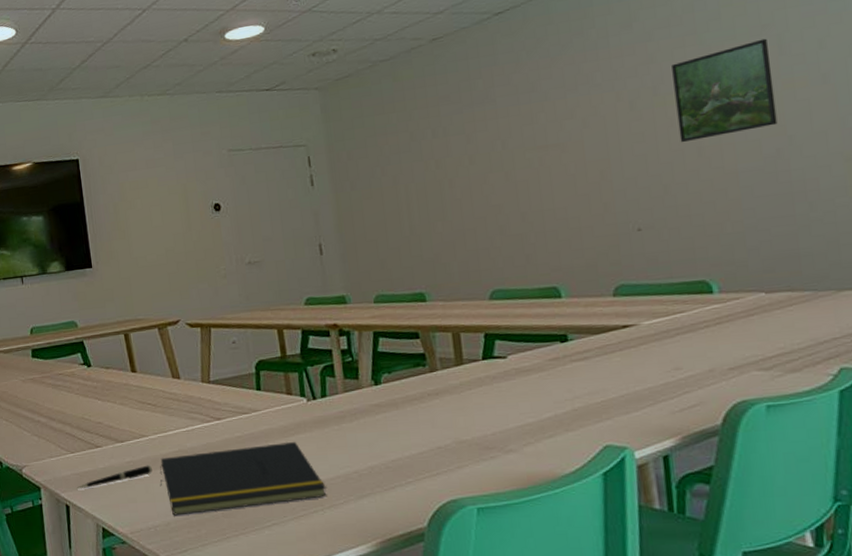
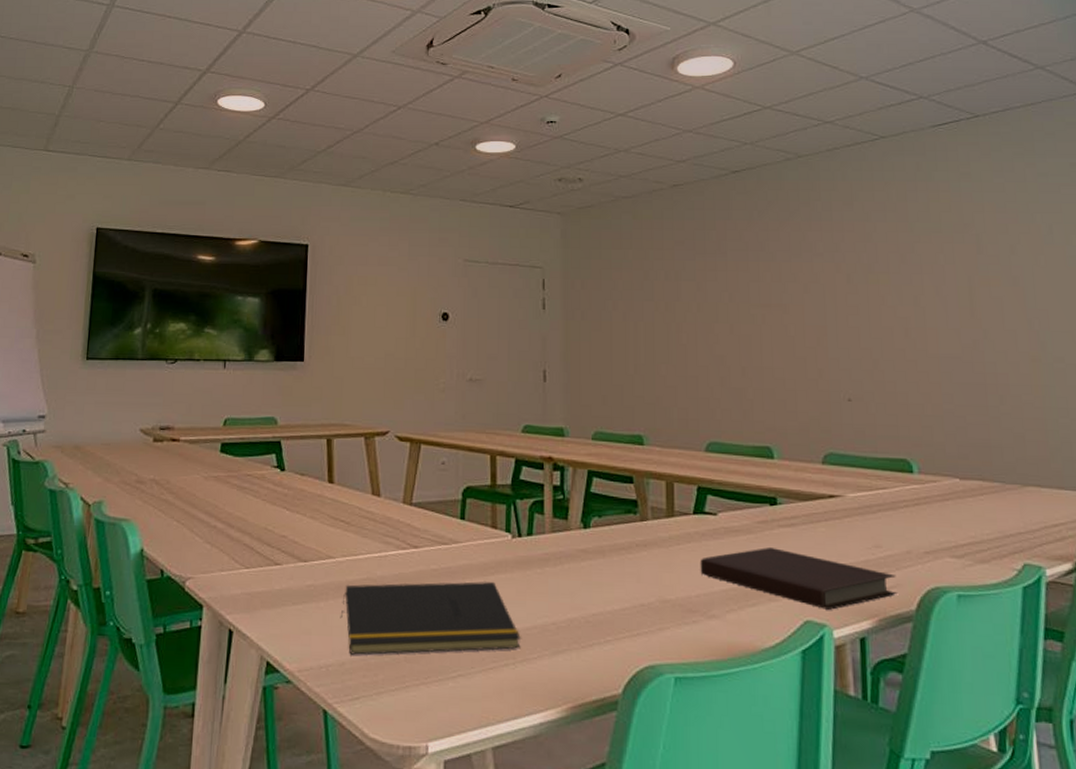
pen: present [76,465,152,488] -> none [245,591,334,612]
notebook: none [493,382,701,433] -> present [700,547,897,610]
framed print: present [672,38,778,143] -> none [886,236,975,322]

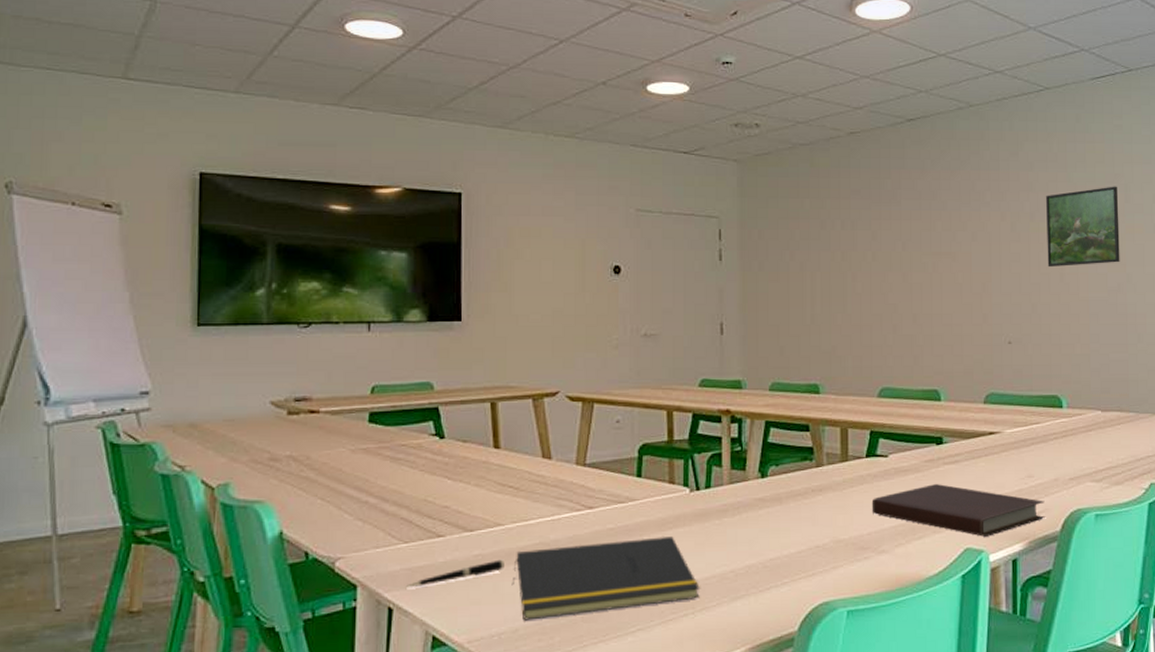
pen: none [245,591,334,612] -> present [405,559,504,587]
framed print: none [886,236,975,322] -> present [1046,186,1120,268]

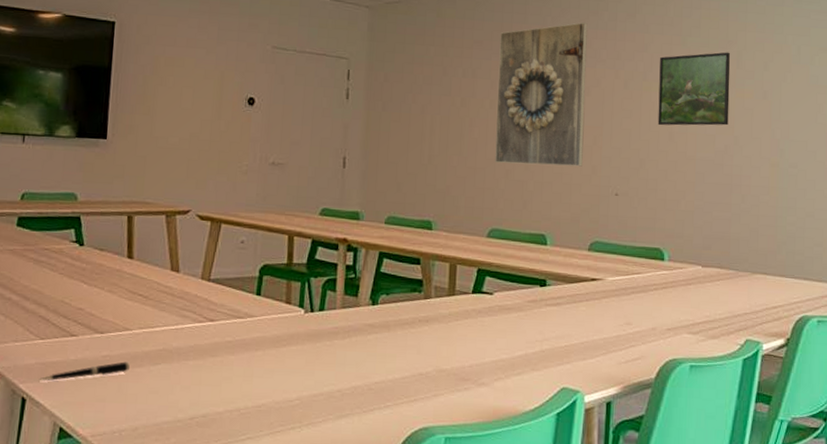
notepad: present [511,536,700,621] -> none [134,352,308,421]
notebook: present [871,484,1045,537] -> none [474,324,641,378]
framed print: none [878,163,973,317] -> present [495,22,588,167]

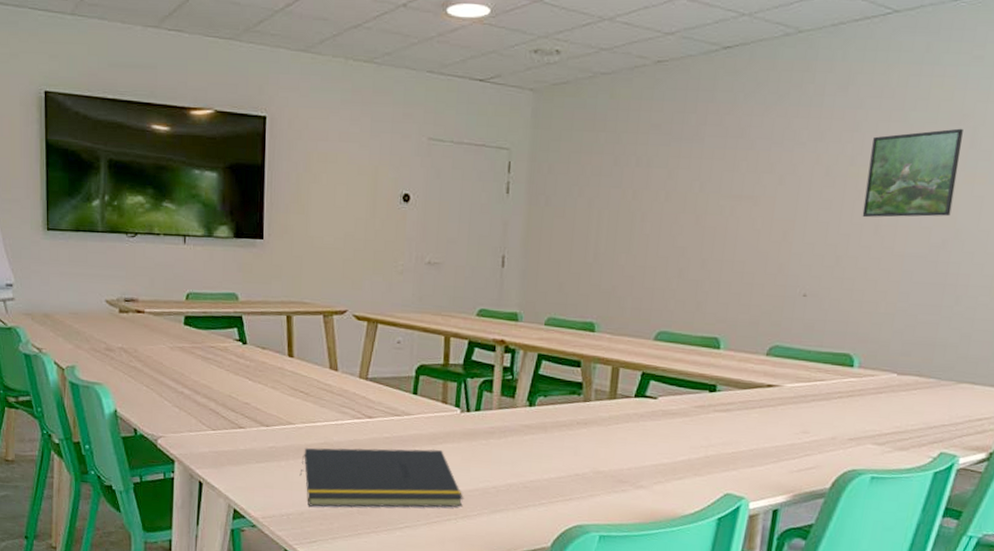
pen: present [39,361,130,381] -> none [213,453,294,468]
notepad: none [134,352,308,421] -> present [299,447,463,508]
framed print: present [495,22,588,167] -> none [667,98,788,265]

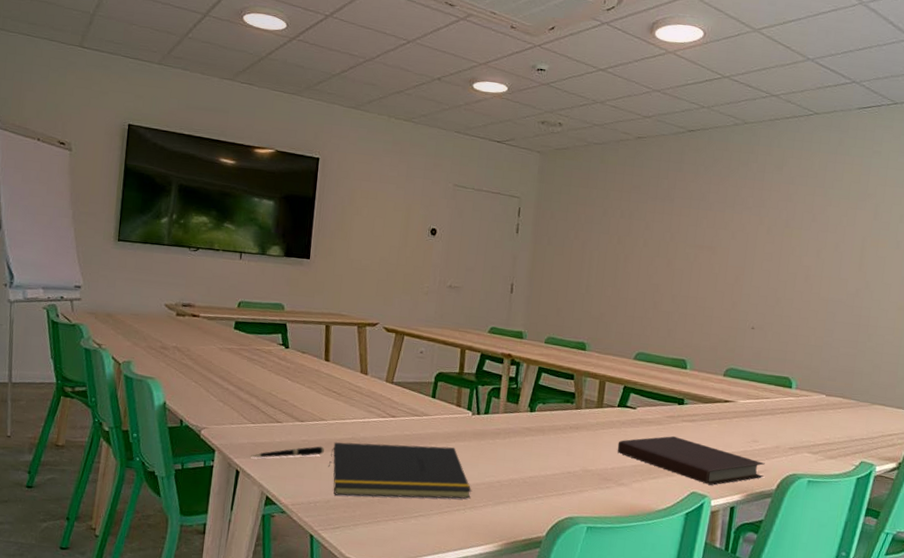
pen: none [213,453,294,468] -> present [250,446,324,458]
notebook: none [634,429,817,485] -> present [617,436,765,485]
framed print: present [862,128,963,218] -> none [795,204,868,271]

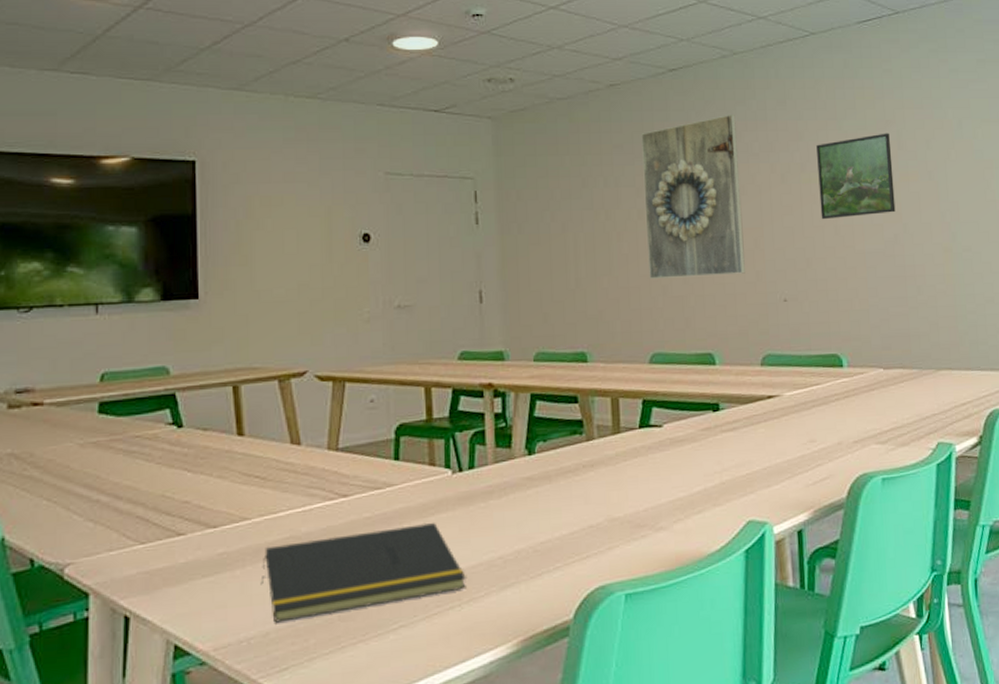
pen: present [250,446,324,458] -> none [143,557,252,593]
notebook: present [617,436,765,485] -> none [646,453,830,508]
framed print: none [645,172,738,302] -> present [641,113,745,279]
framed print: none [795,204,868,271] -> present [816,133,896,220]

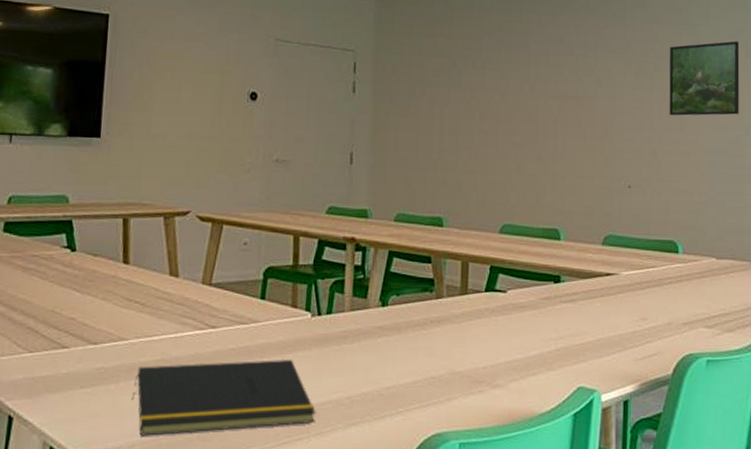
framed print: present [641,113,745,279] -> none [506,11,597,159]

